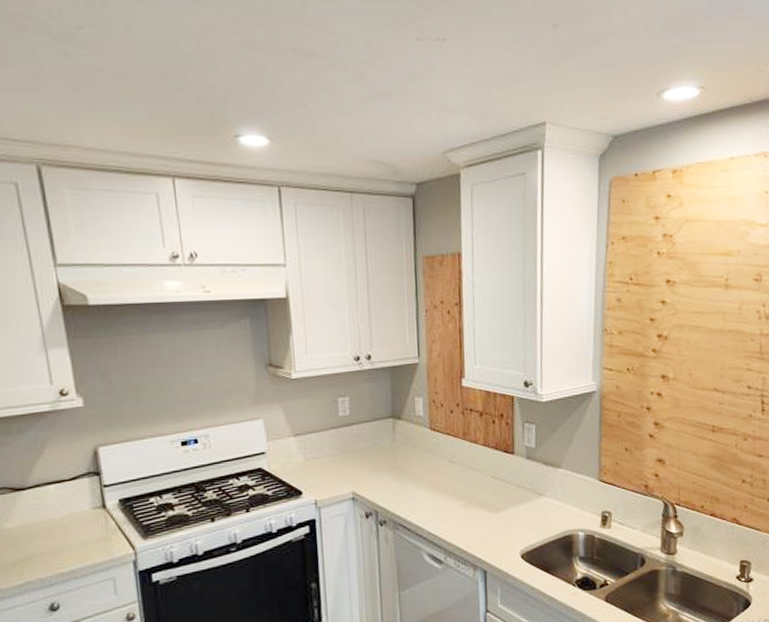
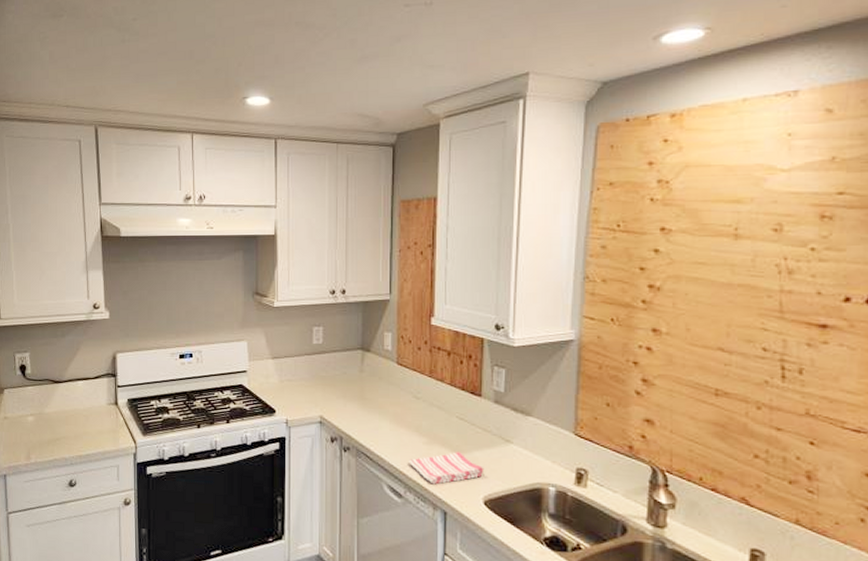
dish towel: none [447,511,520,546] -> present [408,452,484,485]

